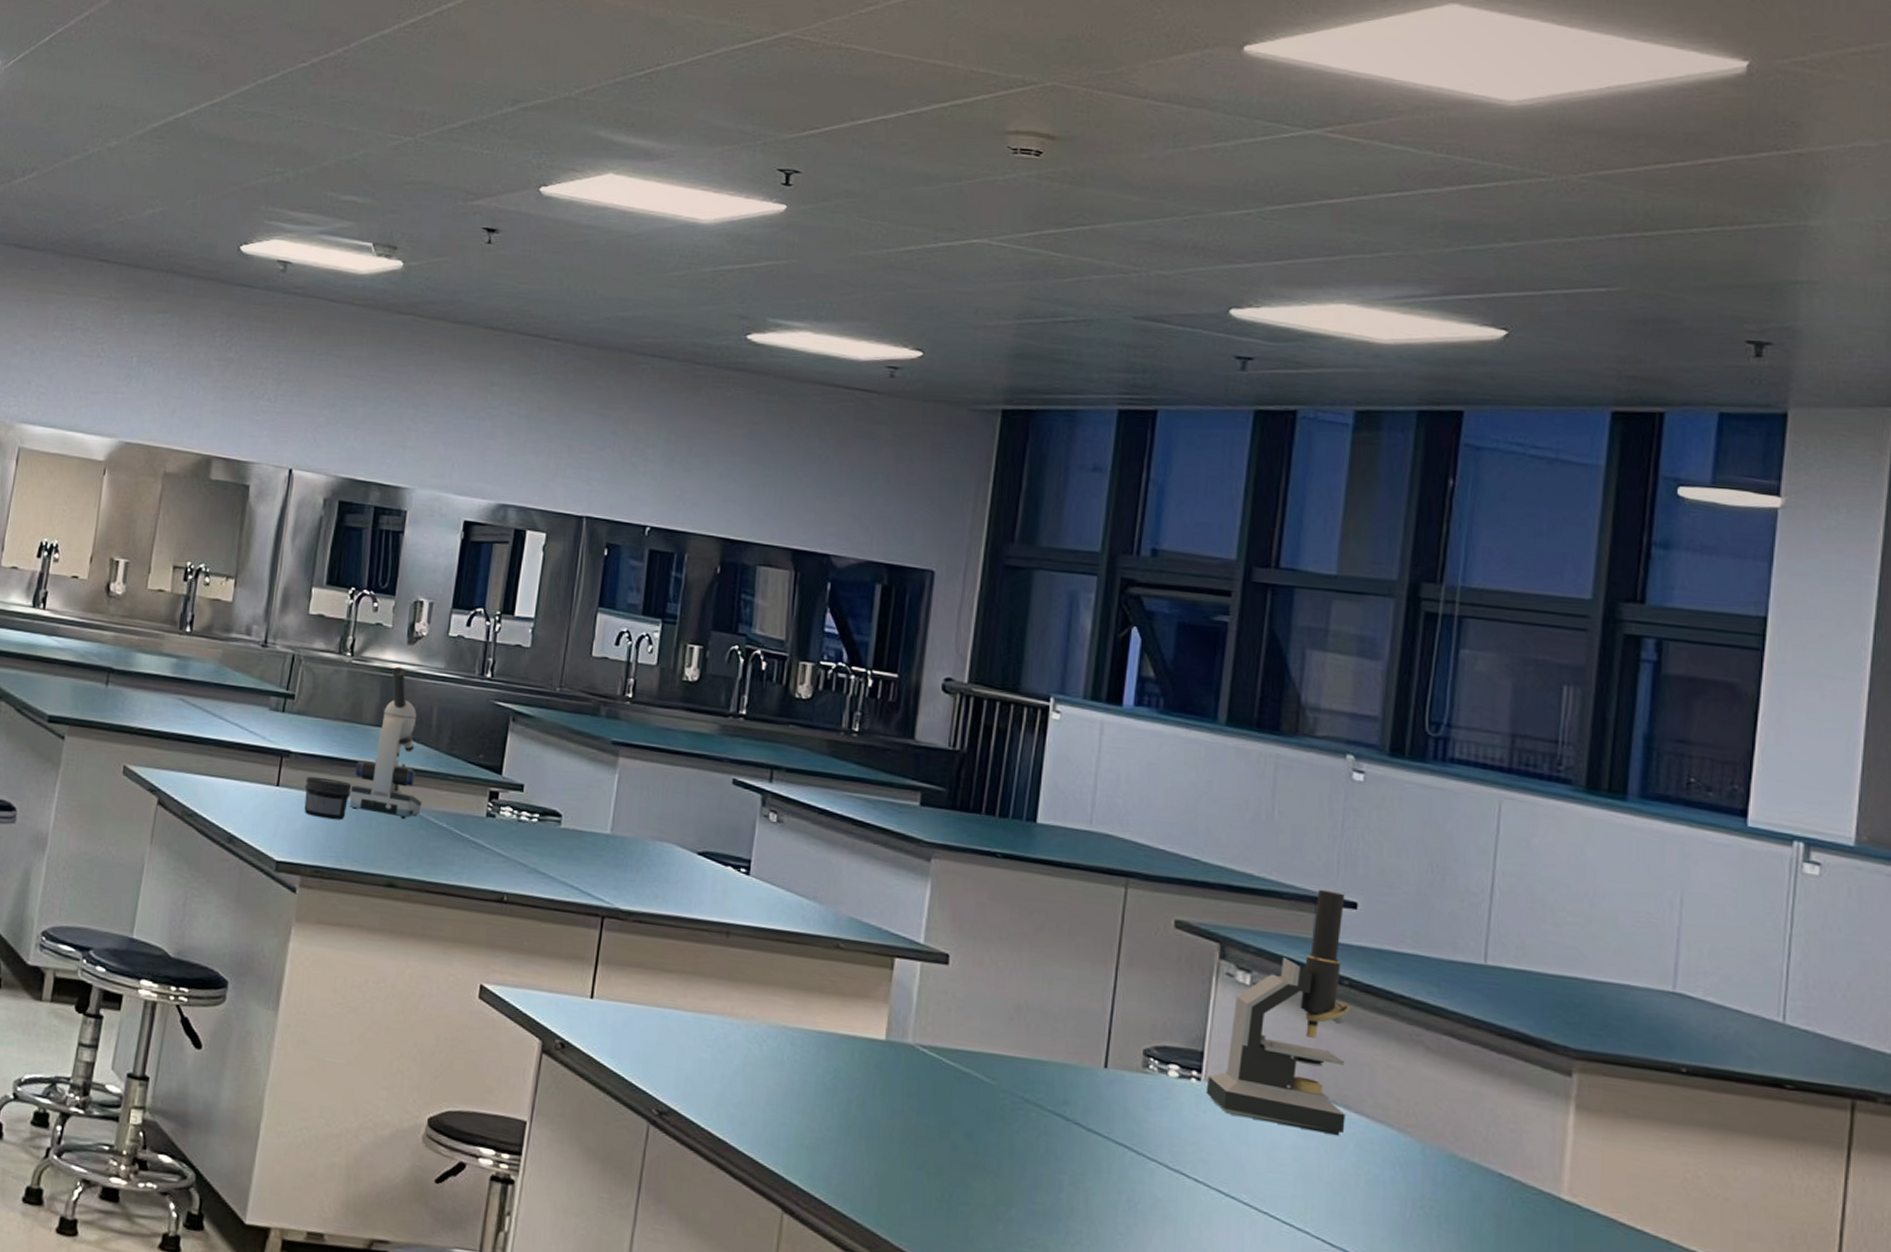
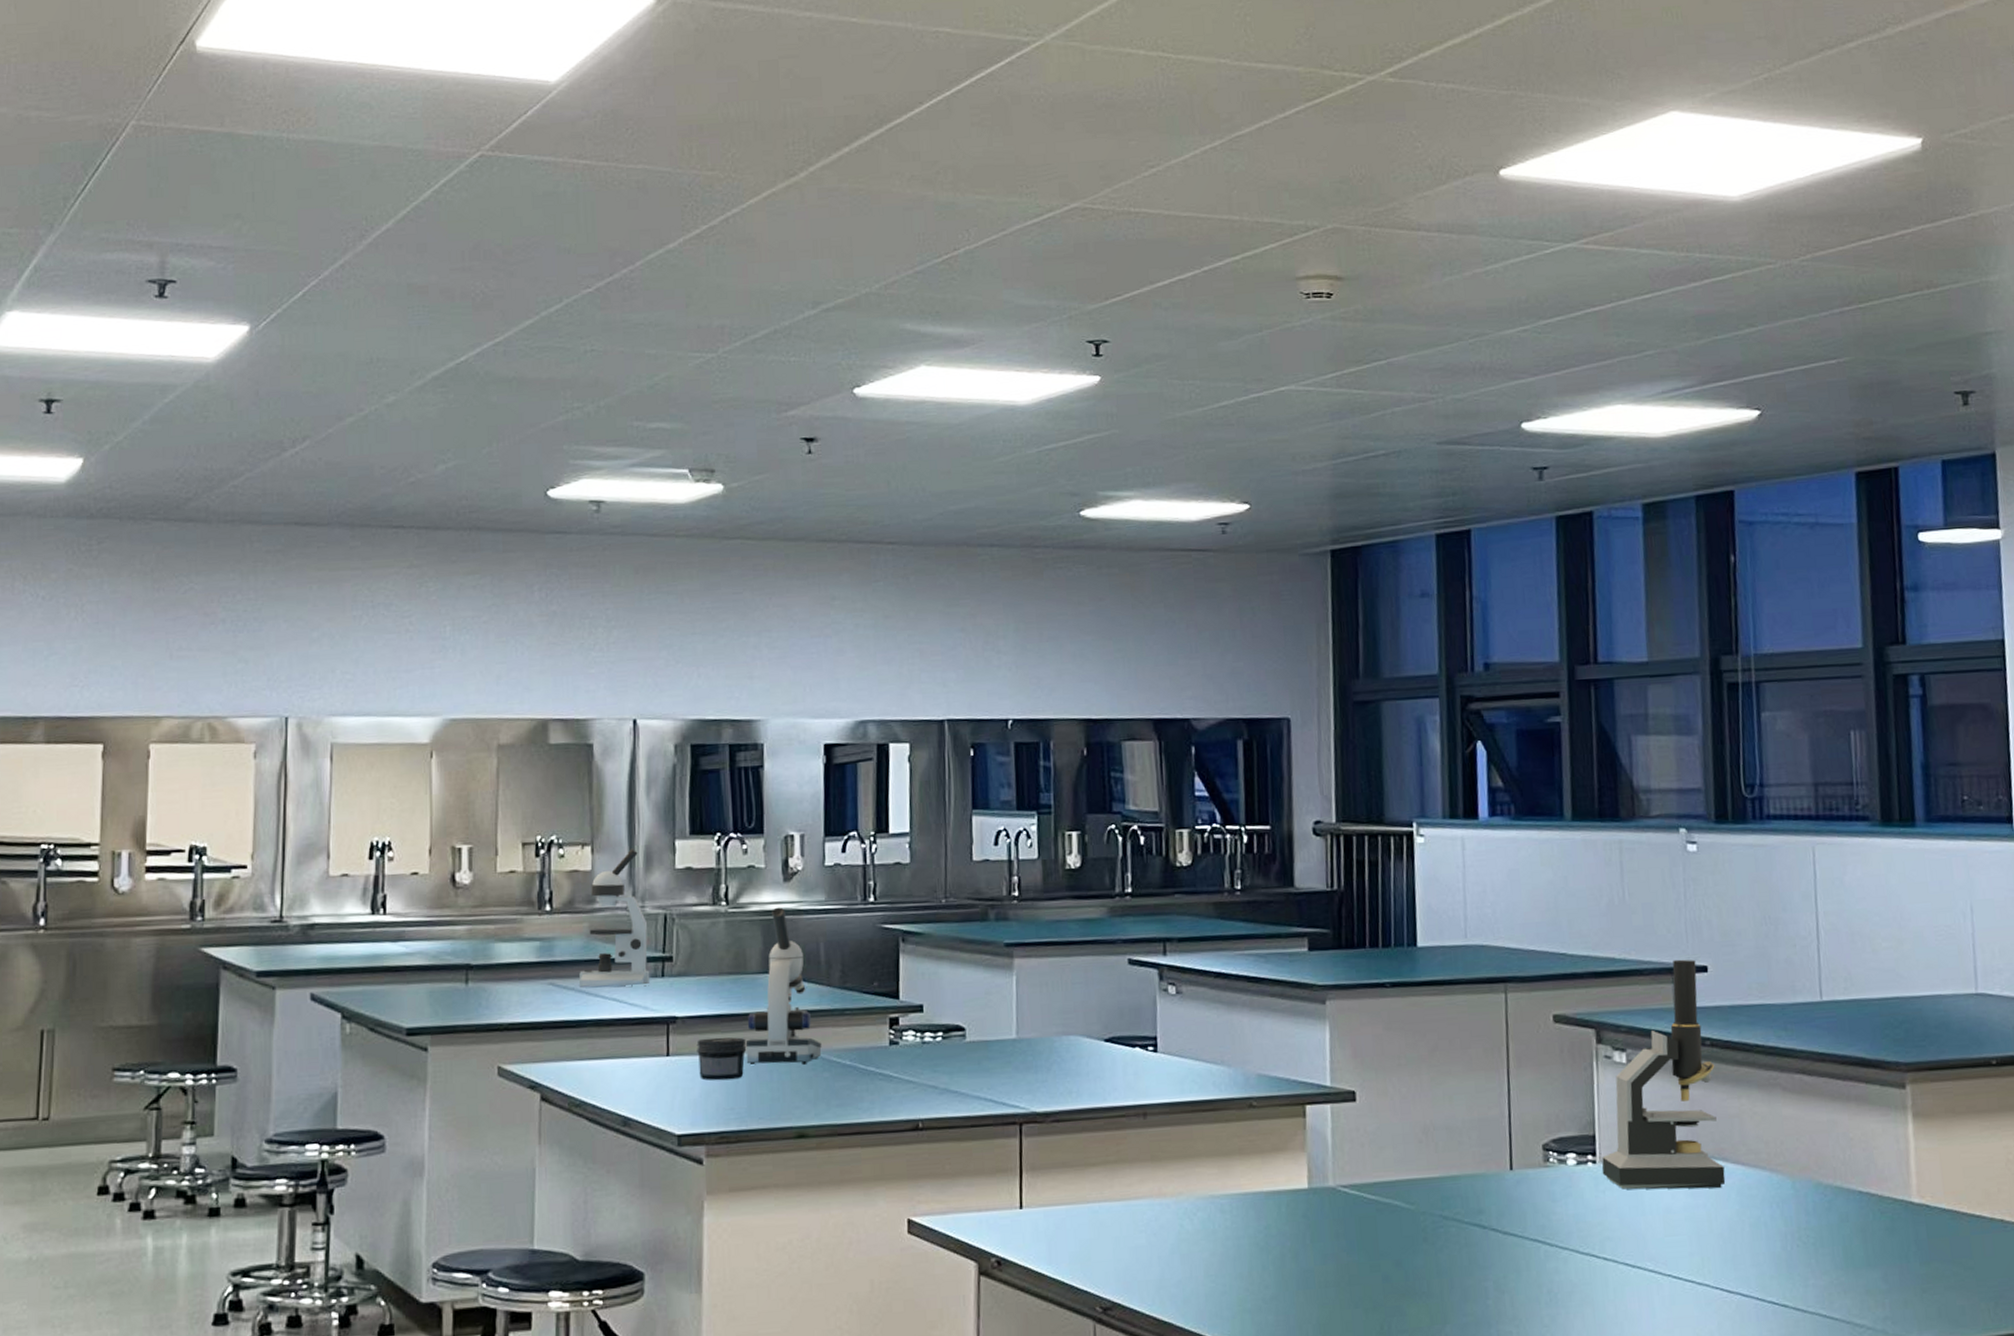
microscope: none [206,588,277,718] -> present [578,849,651,989]

